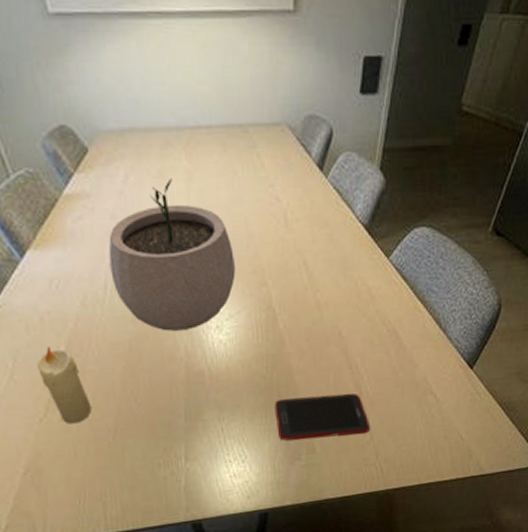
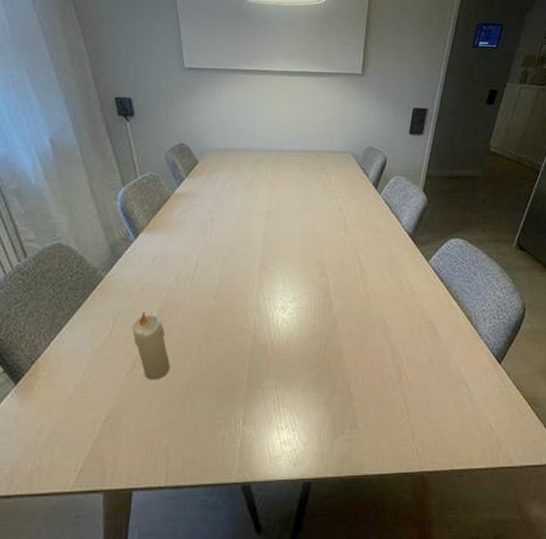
plant pot: present [108,178,236,331] -> none [202,187,302,307]
cell phone: present [274,393,370,441] -> none [324,375,407,415]

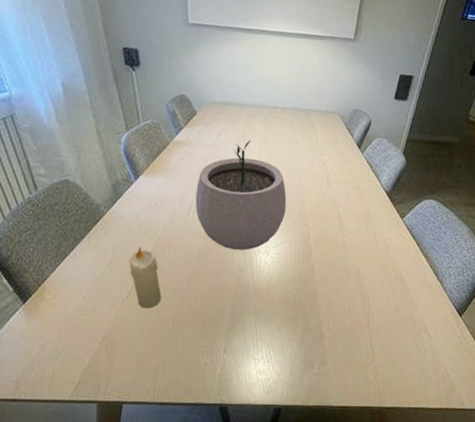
plant pot: none [202,187,302,307] -> present [195,140,287,250]

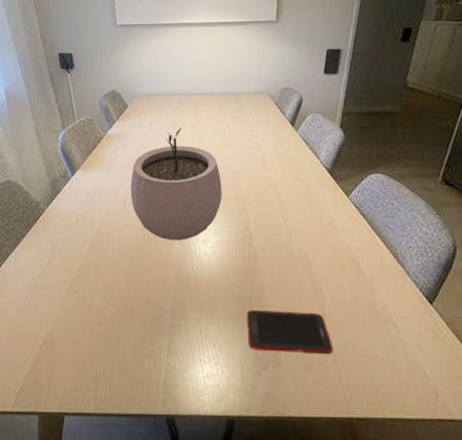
candle: present [129,247,162,309] -> none [68,243,101,308]
cell phone: none [299,316,373,356] -> present [246,310,333,355]

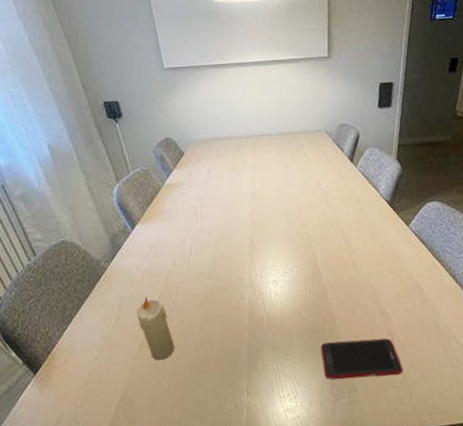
candle: none [68,243,101,308] -> present [137,297,175,361]
plant pot: present [130,127,222,240] -> none [194,171,288,285]

